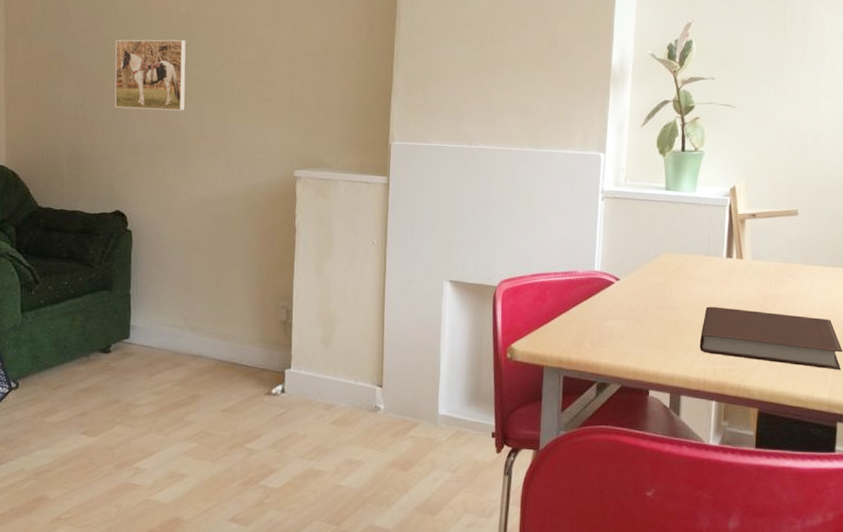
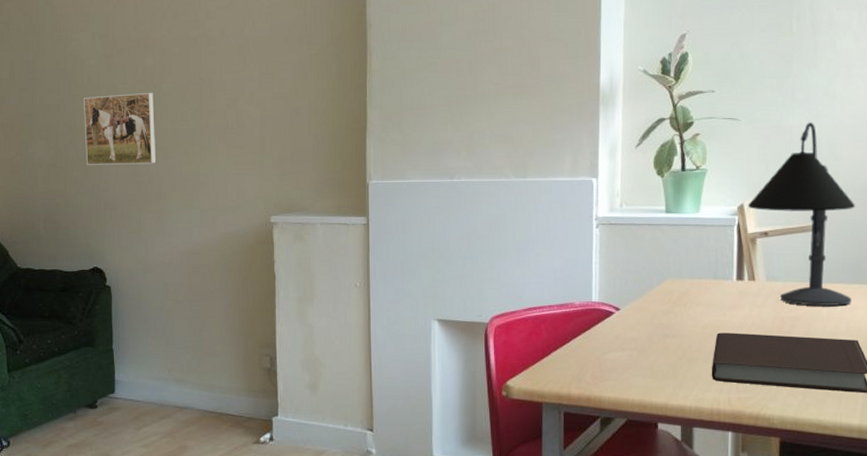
desk lamp: none [739,114,833,287] -> present [748,122,855,306]

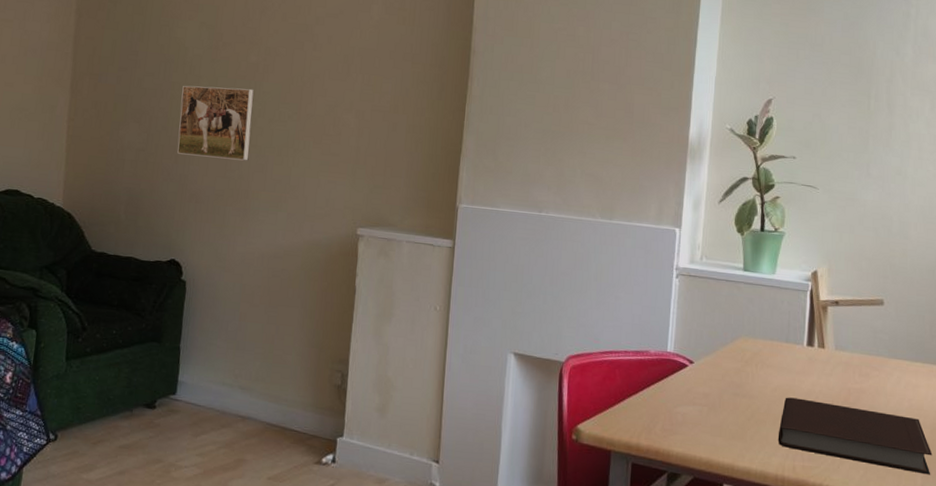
desk lamp: present [748,122,855,306] -> none [821,198,921,383]

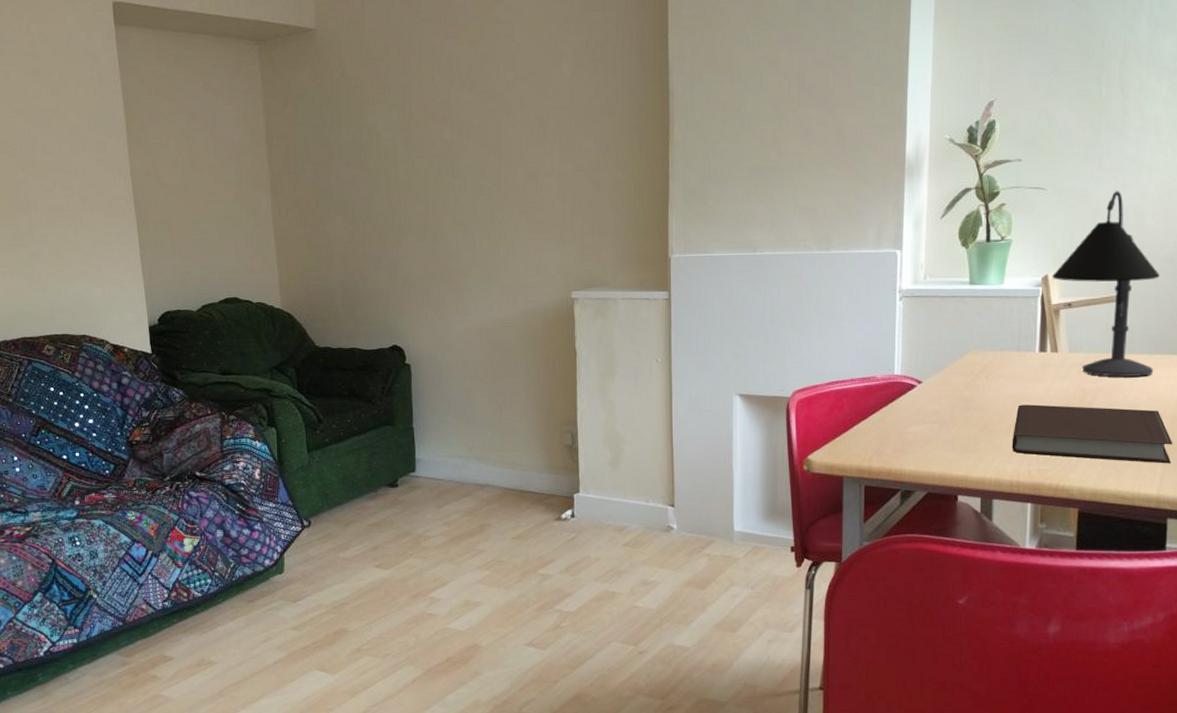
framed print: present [177,85,254,161] -> none [381,165,455,241]
desk lamp: none [821,198,921,383] -> present [1053,191,1159,377]

